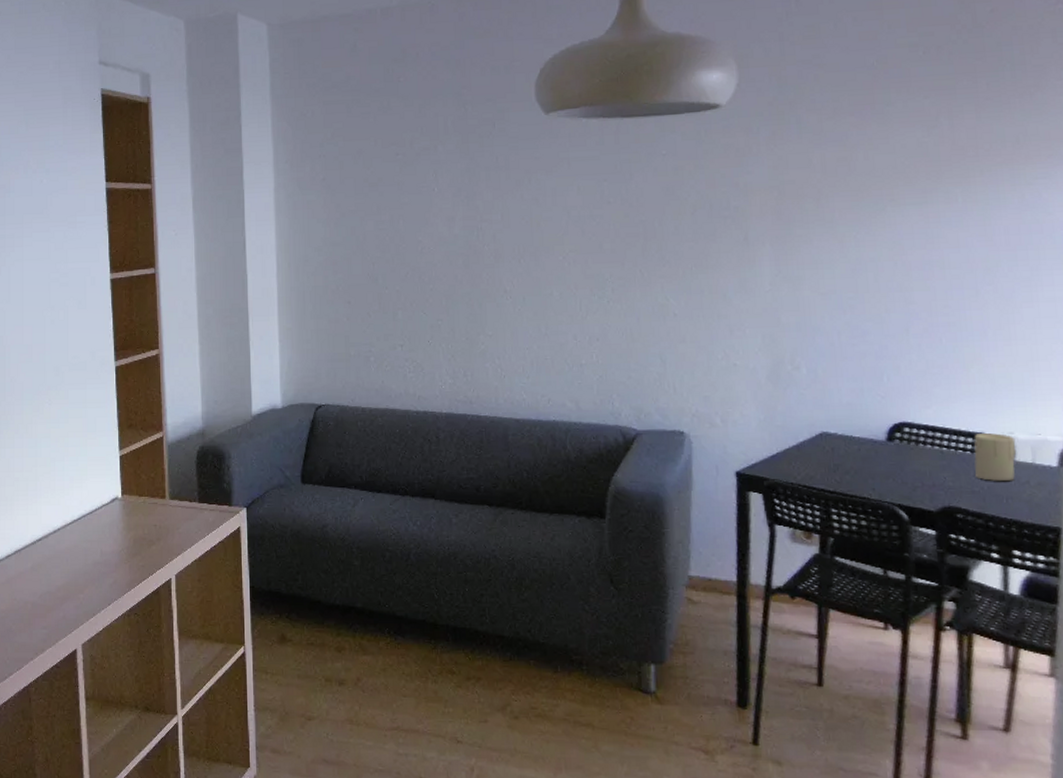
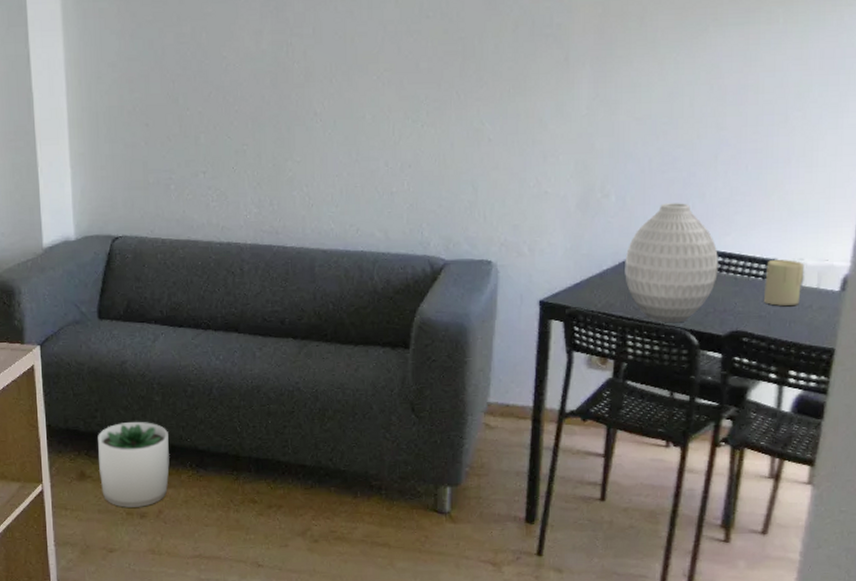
planter: none [299,585,368,674] -> present [98,421,170,508]
vase: none [822,375,922,497] -> present [625,203,718,323]

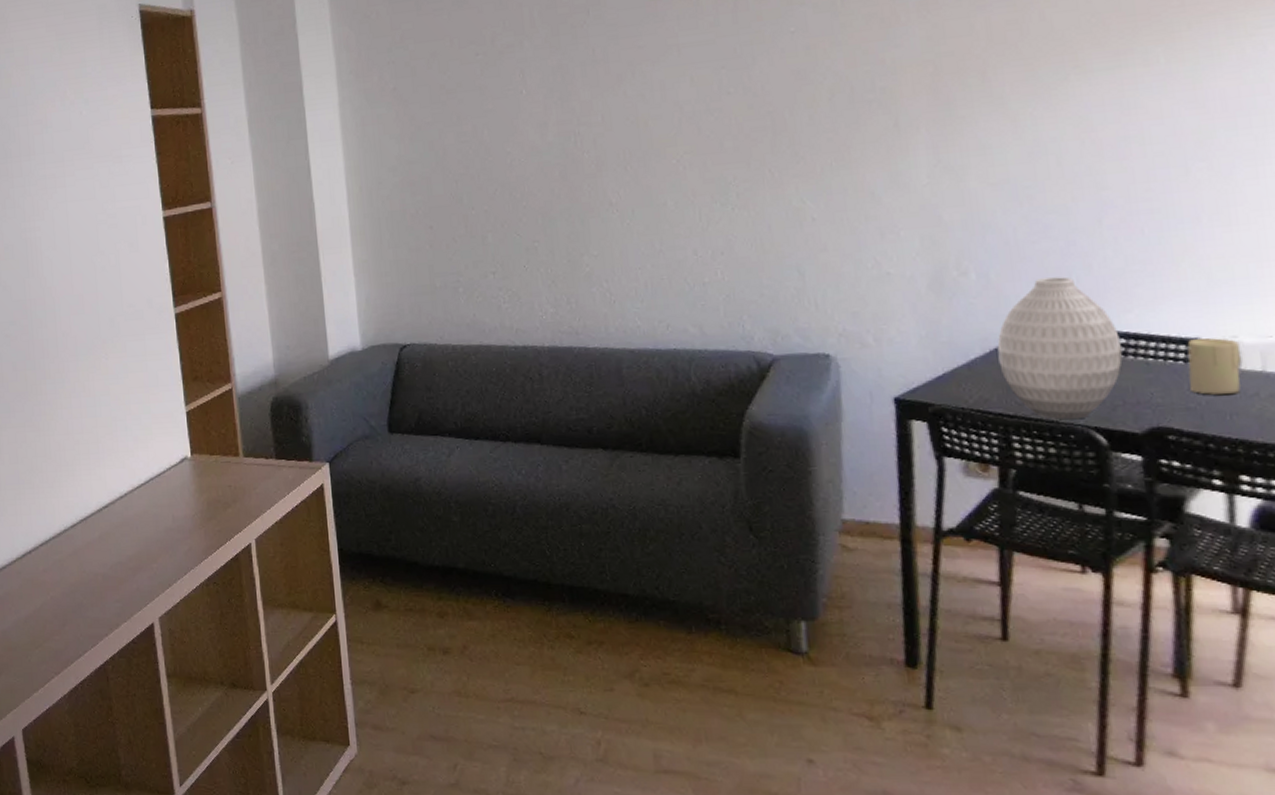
planter: present [98,421,170,508] -> none [393,544,473,642]

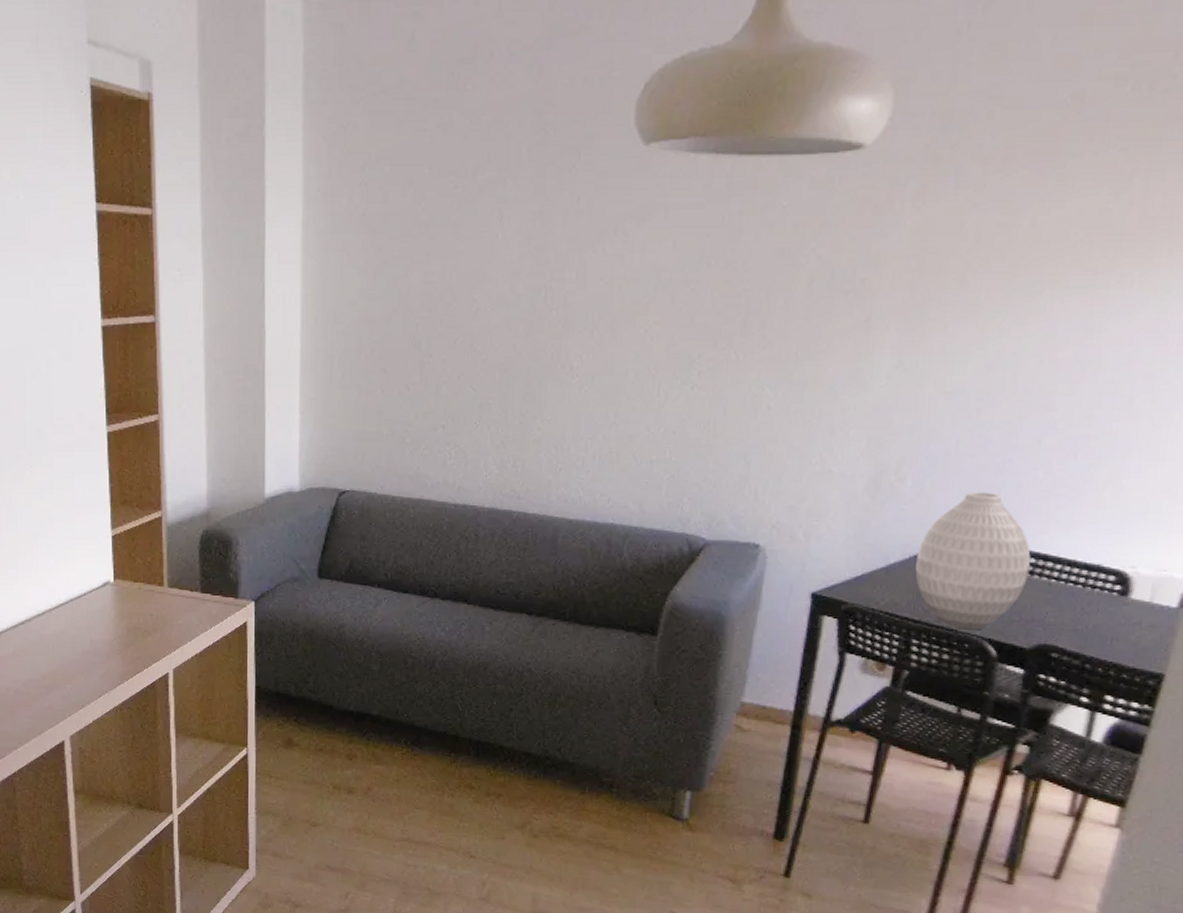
candle: present [1187,337,1241,396] -> none [1081,565,1137,621]

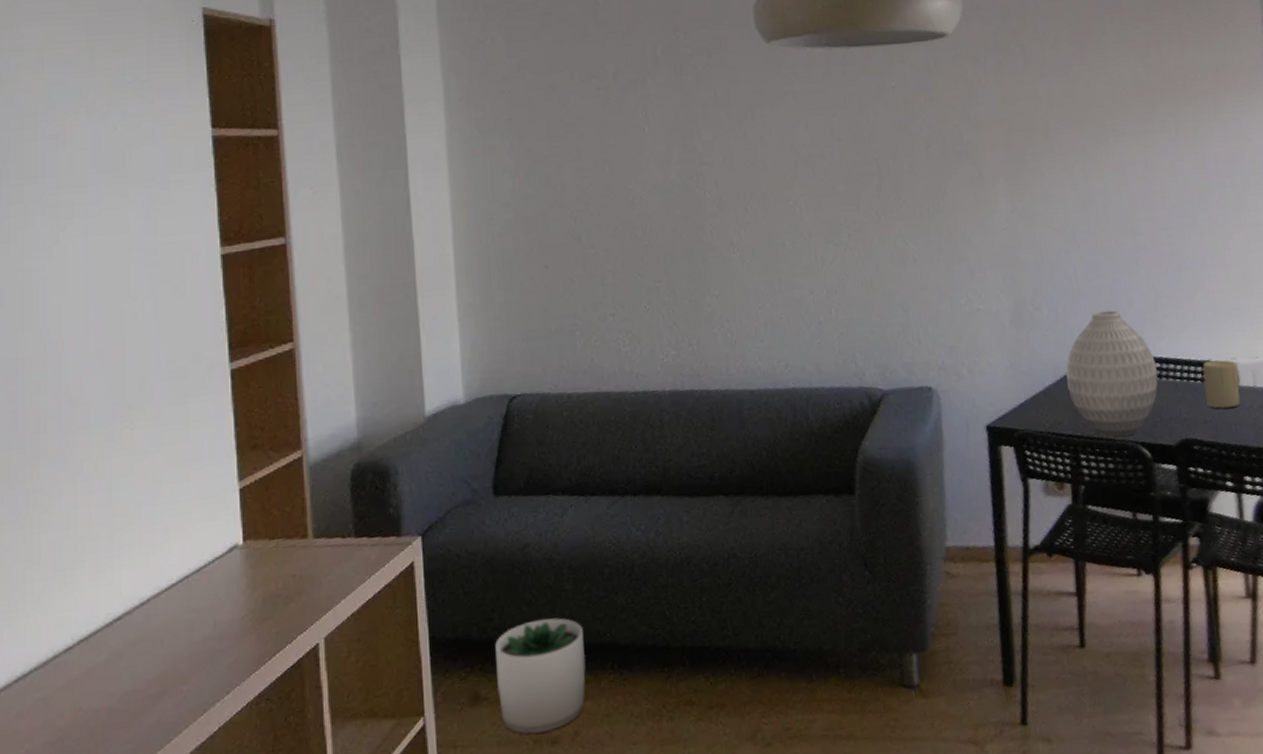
planter: none [308,690,384,782] -> present [495,618,586,734]
candle: none [1081,565,1137,621] -> present [1202,360,1241,409]

